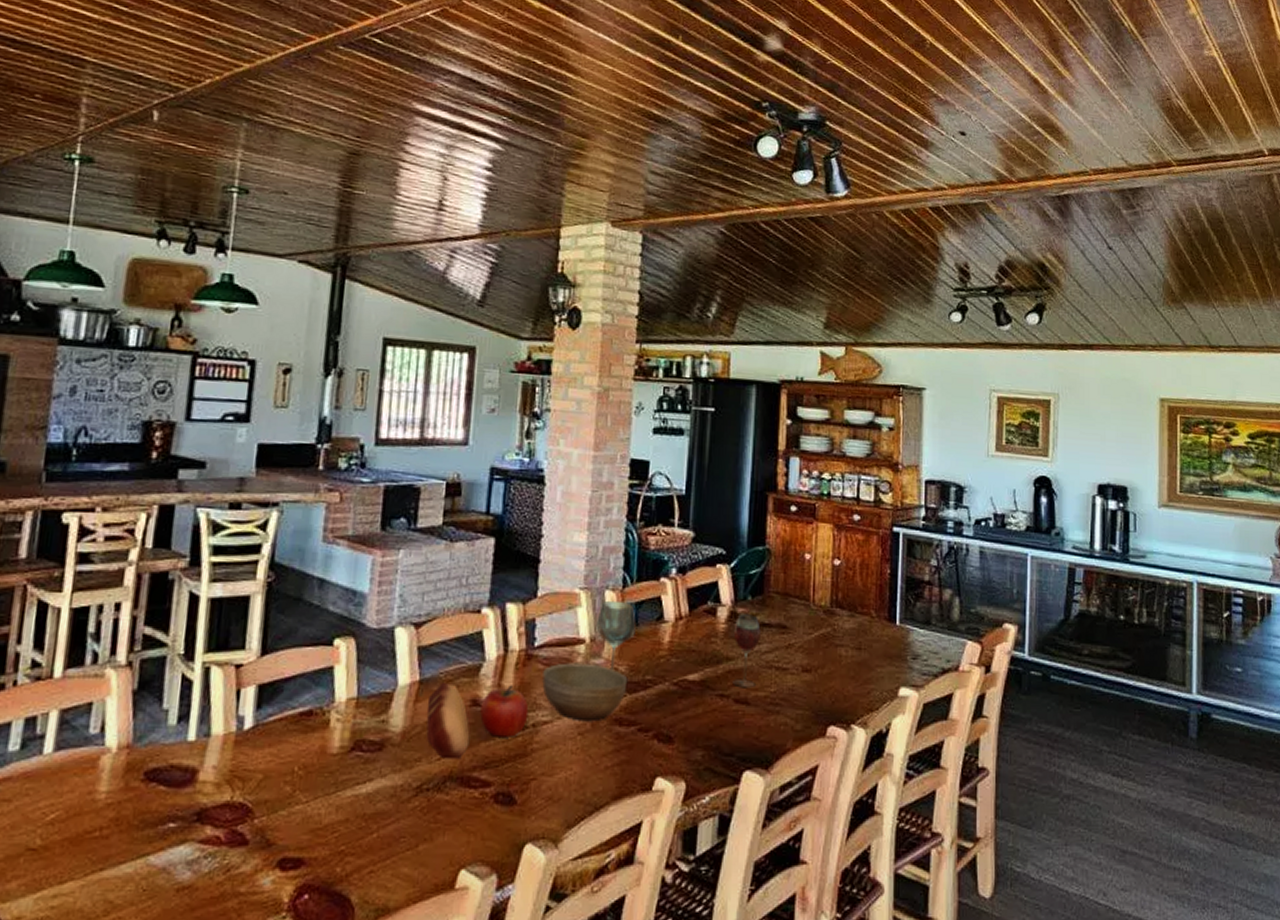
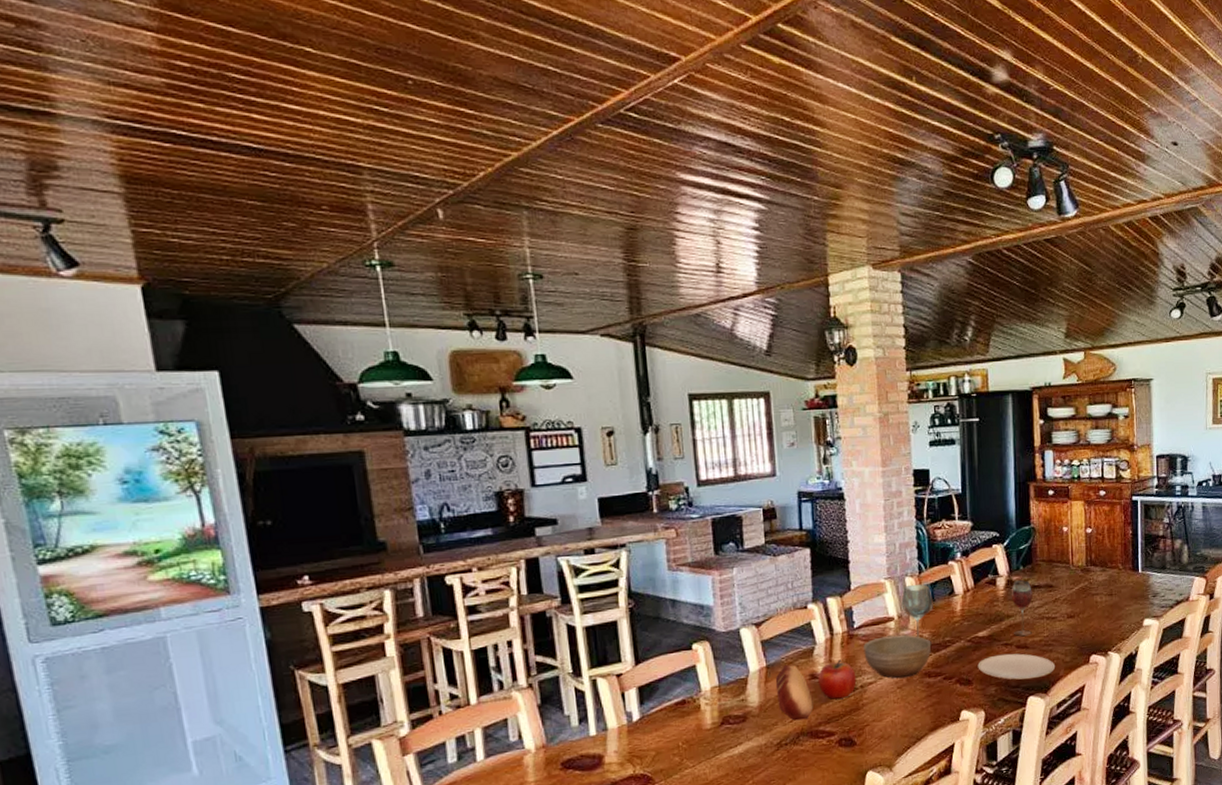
plate: none [683,708,782,748] -> present [977,653,1056,680]

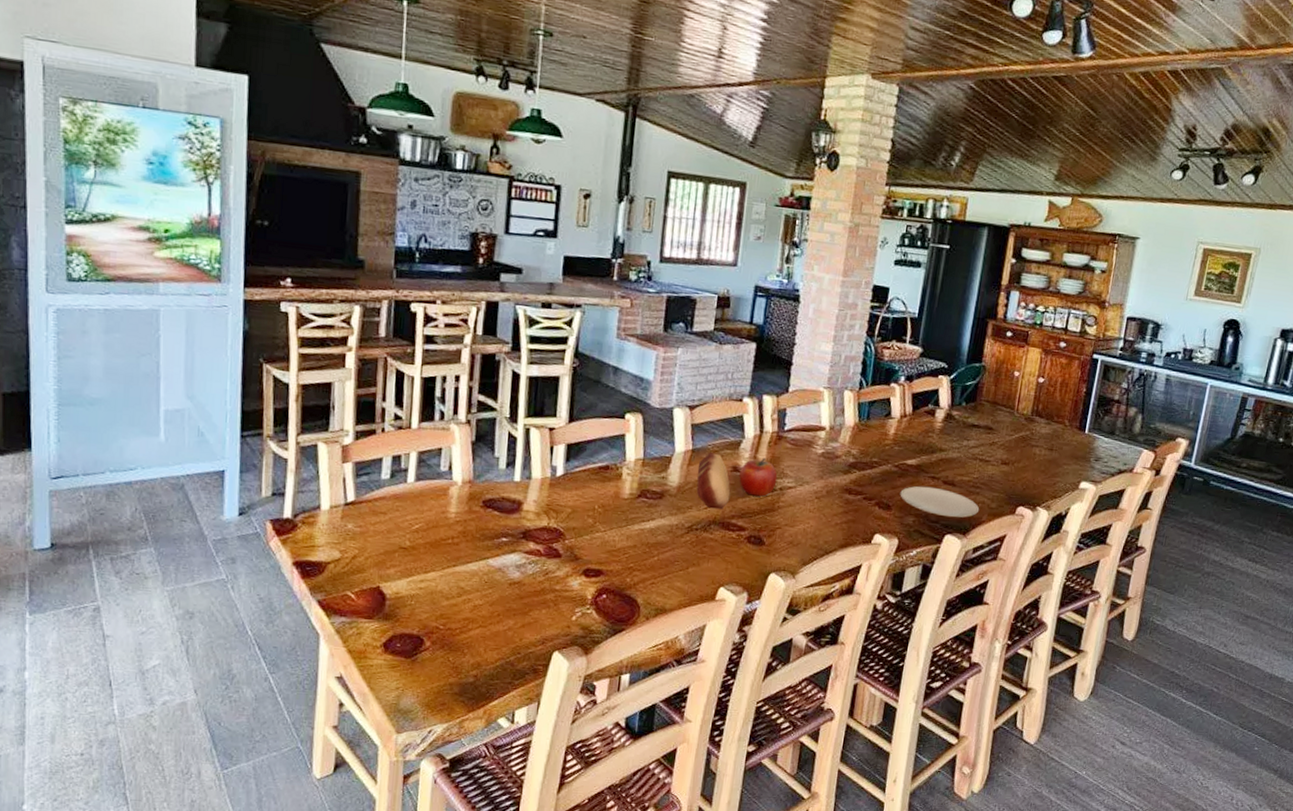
bowl: present [863,635,931,678] -> none [789,444,857,489]
wine glass: present [900,584,933,644] -> none [834,398,868,462]
wineglass: present [1011,580,1033,637] -> none [943,416,971,474]

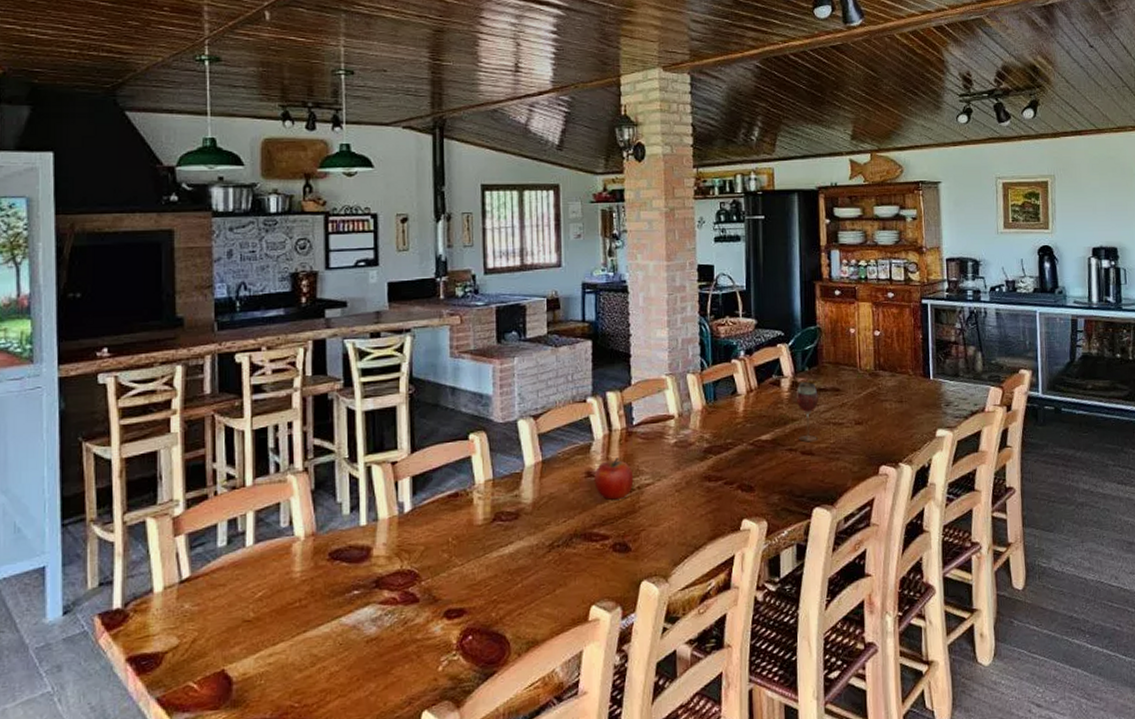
bread loaf: present [696,451,731,510] -> none [550,460,588,521]
plate: present [900,486,980,518] -> none [760,459,843,489]
wineglass: none [943,416,971,474] -> present [796,382,819,443]

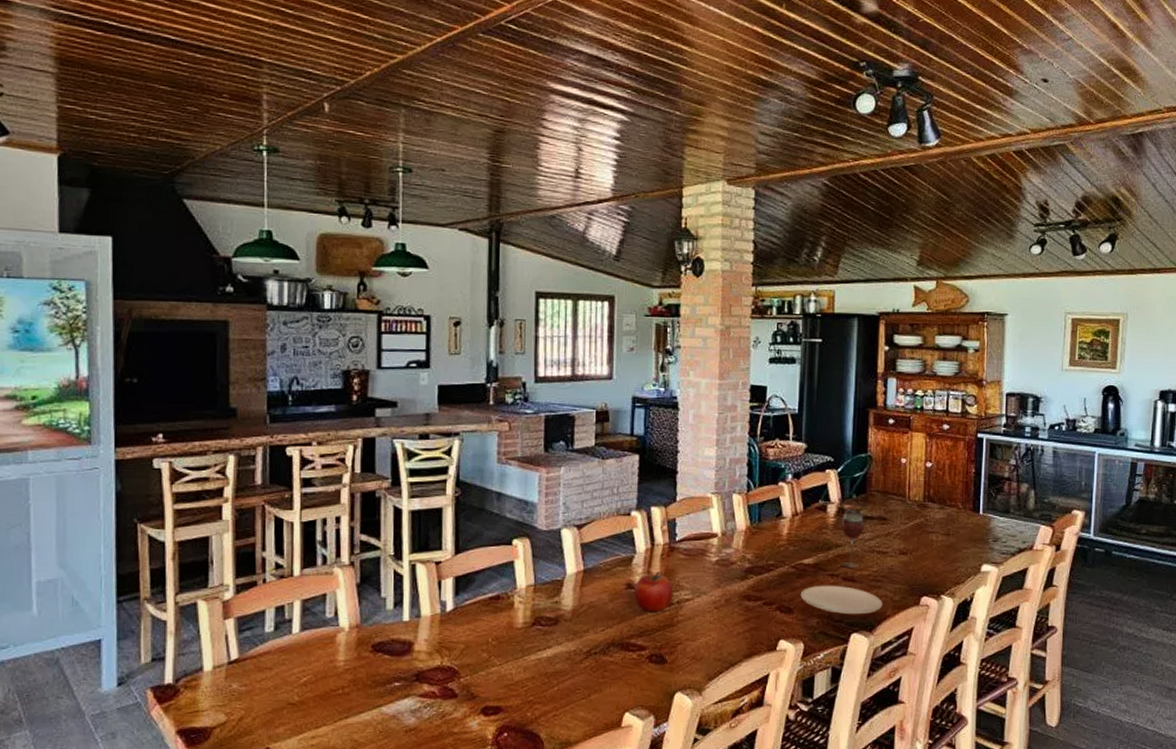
plate: none [760,459,843,489] -> present [800,585,883,615]

